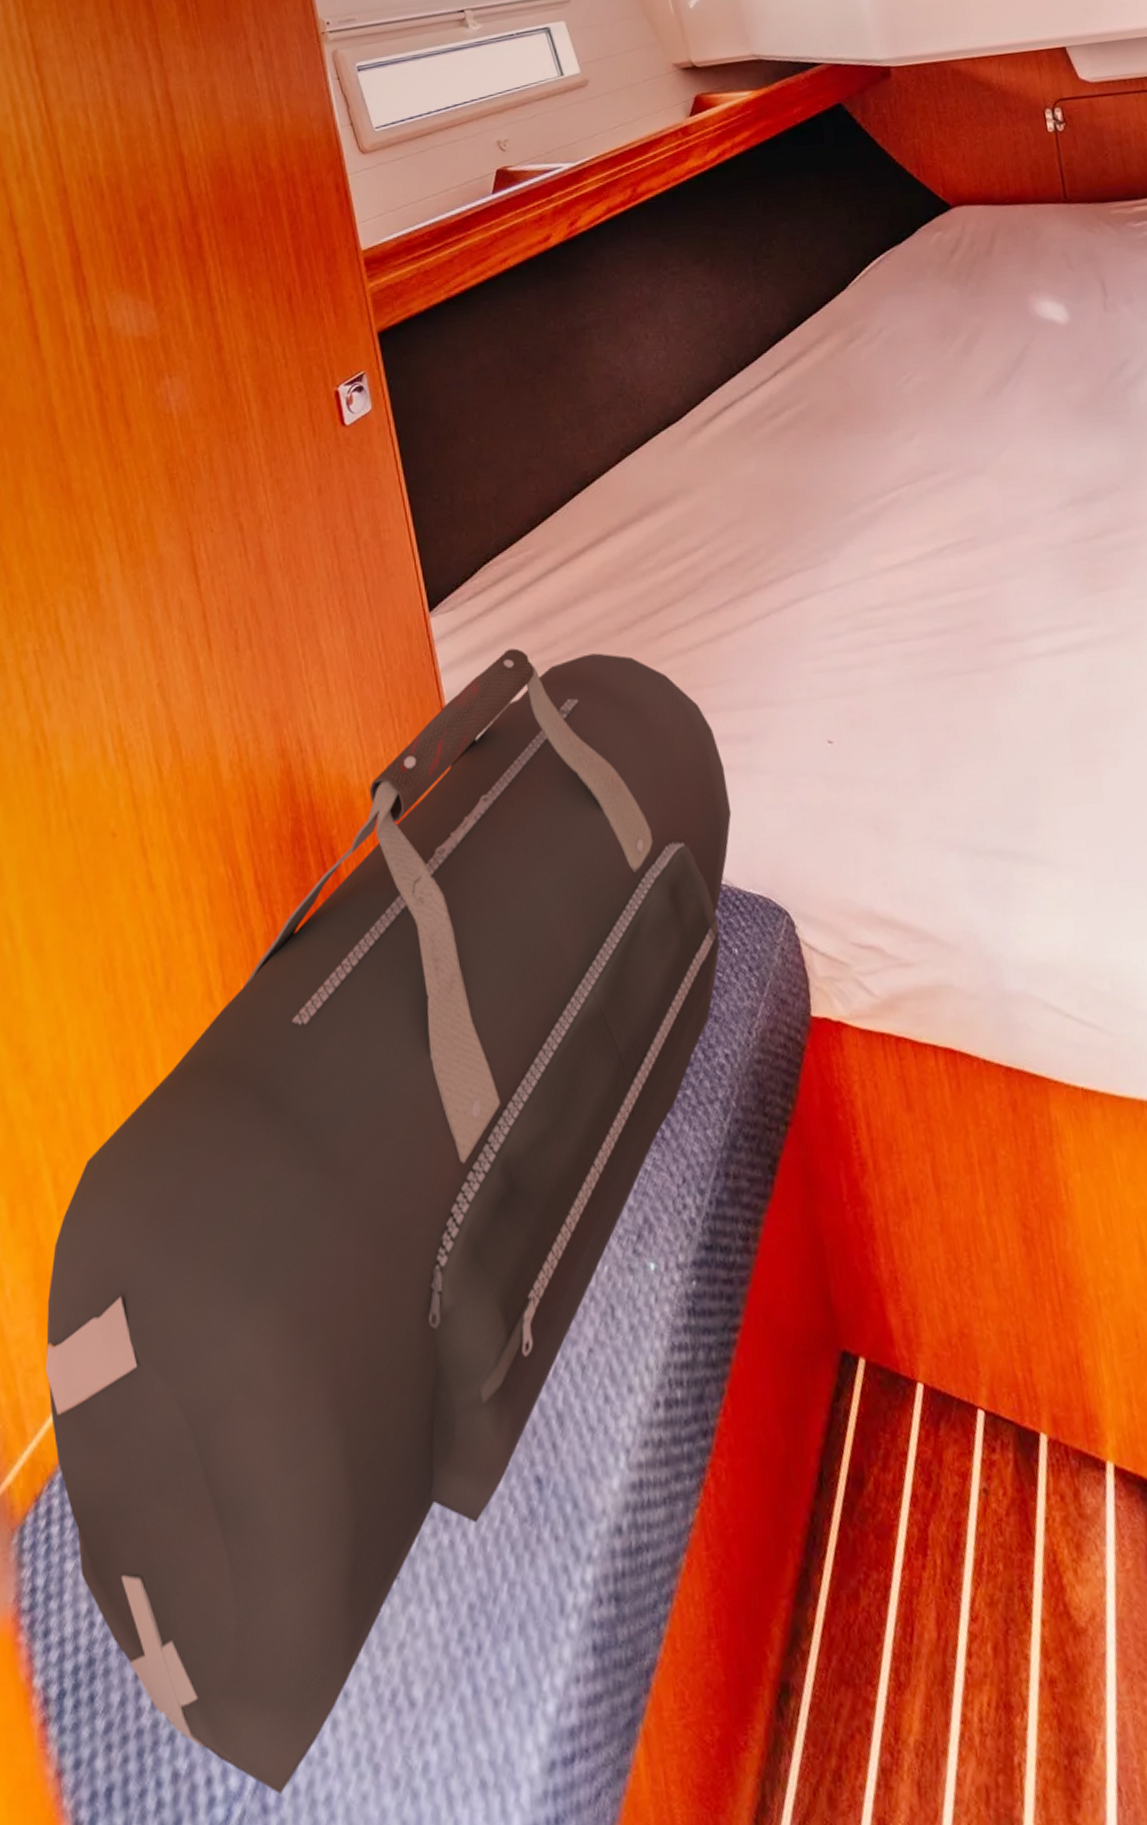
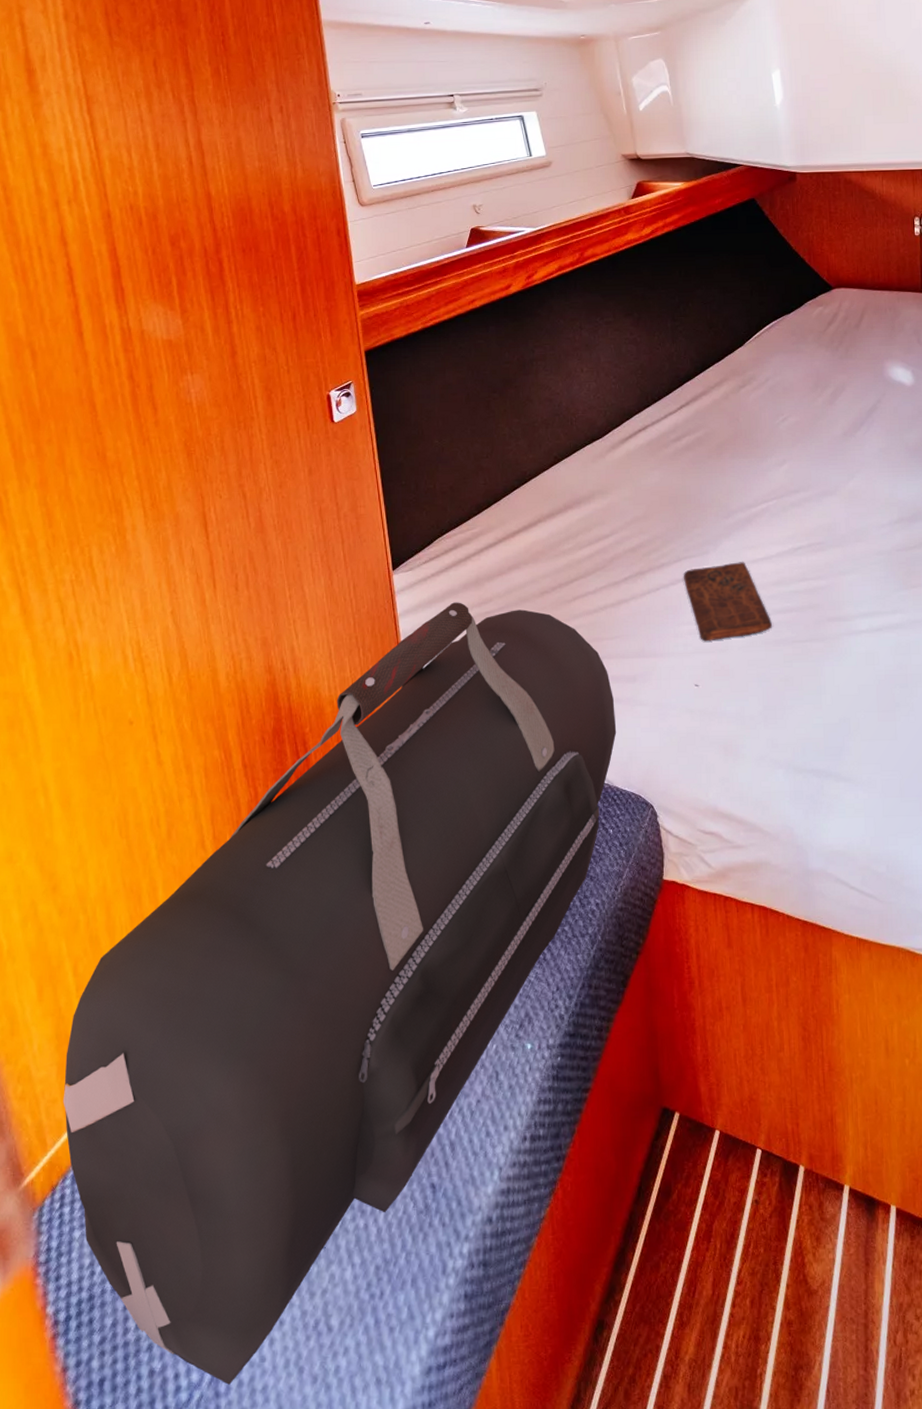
wallet: none [798,571,921,682] -> present [683,562,772,642]

